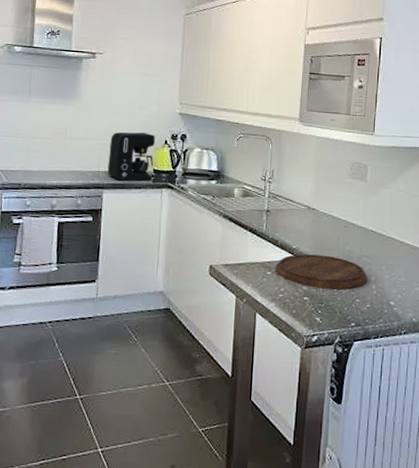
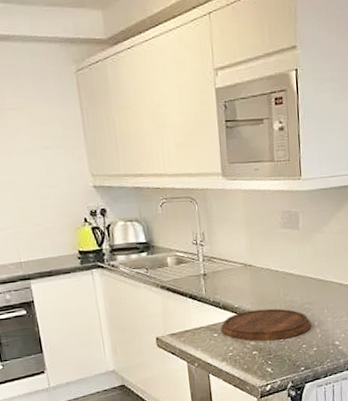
coffee maker: present [107,132,155,181] -> none [25,213,80,268]

